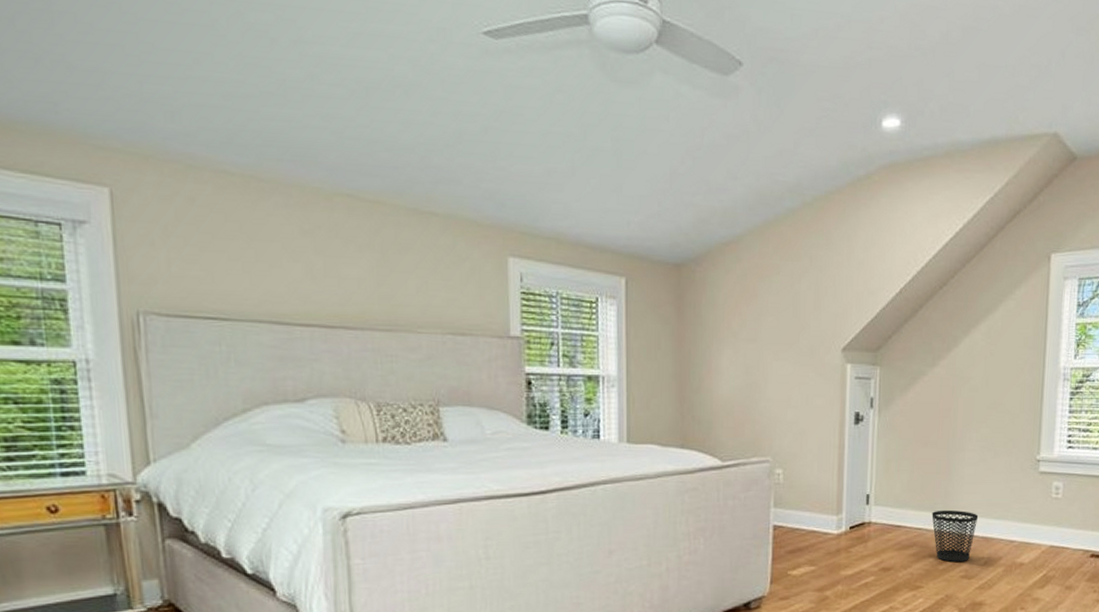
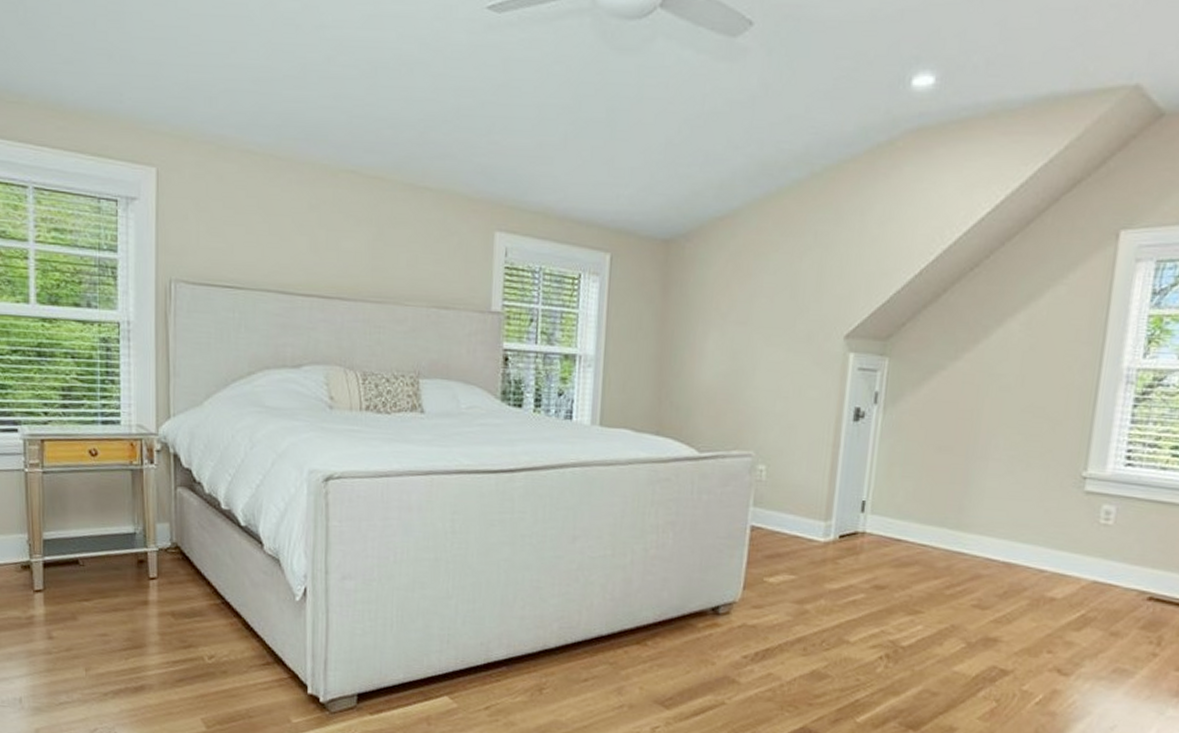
wastebasket: present [931,509,979,563] -> none [940,526,1000,589]

